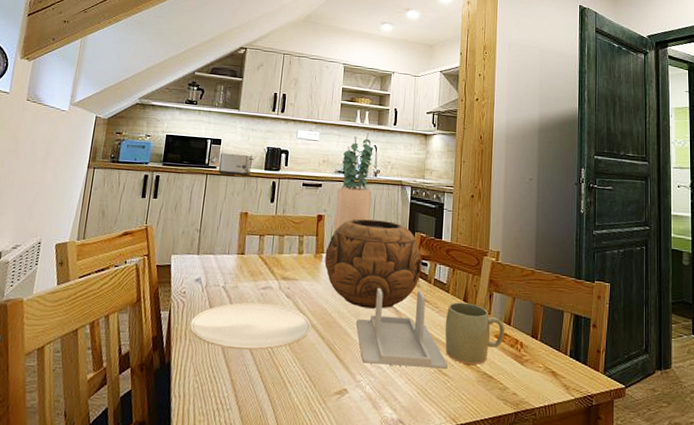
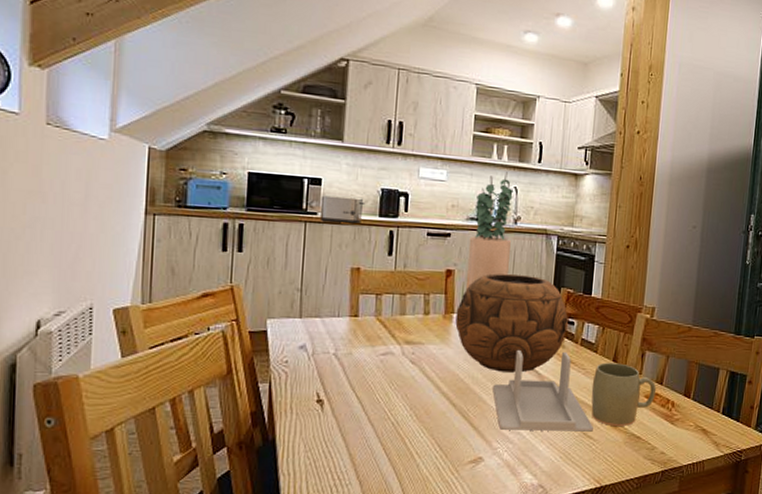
plate: present [190,302,312,351] -> none [296,370,441,423]

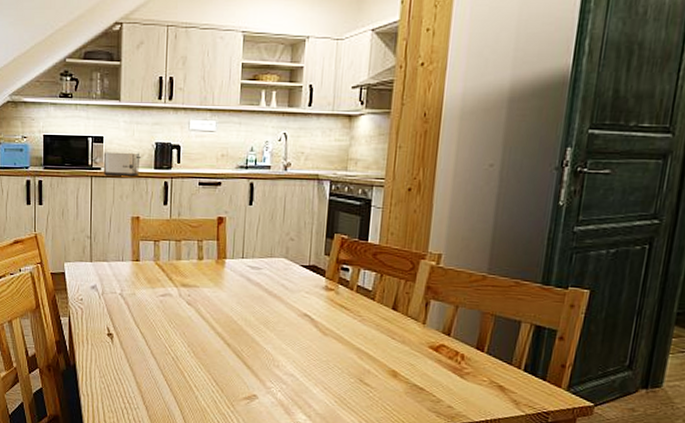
decorative bowl: present [455,273,568,372] -> none [228,220,343,317]
vase: present [465,171,513,289] -> none [236,118,283,235]
napkin holder: present [493,349,593,432] -> none [265,294,371,379]
mug: present [591,362,657,426] -> none [368,310,443,376]

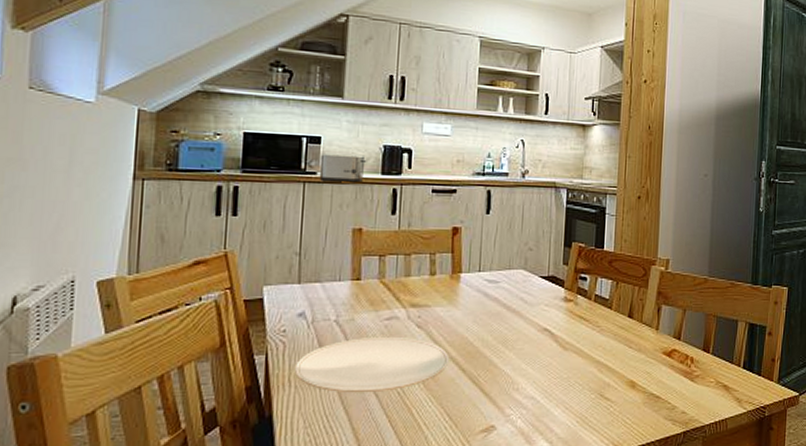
plate: none [91,309,216,356] -> present [295,336,450,394]

